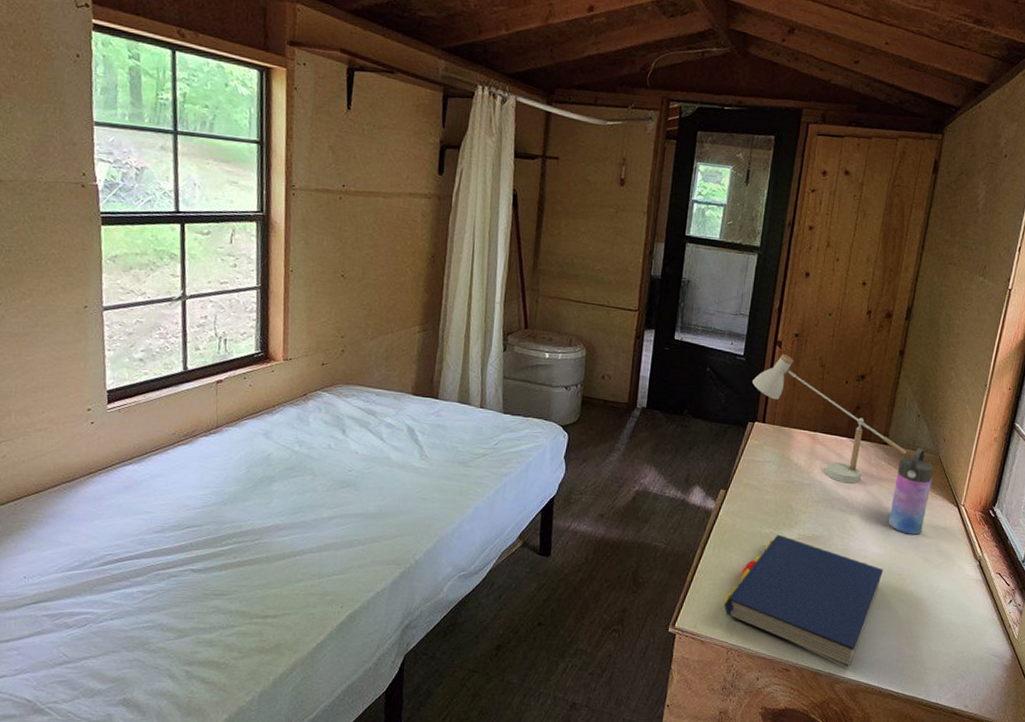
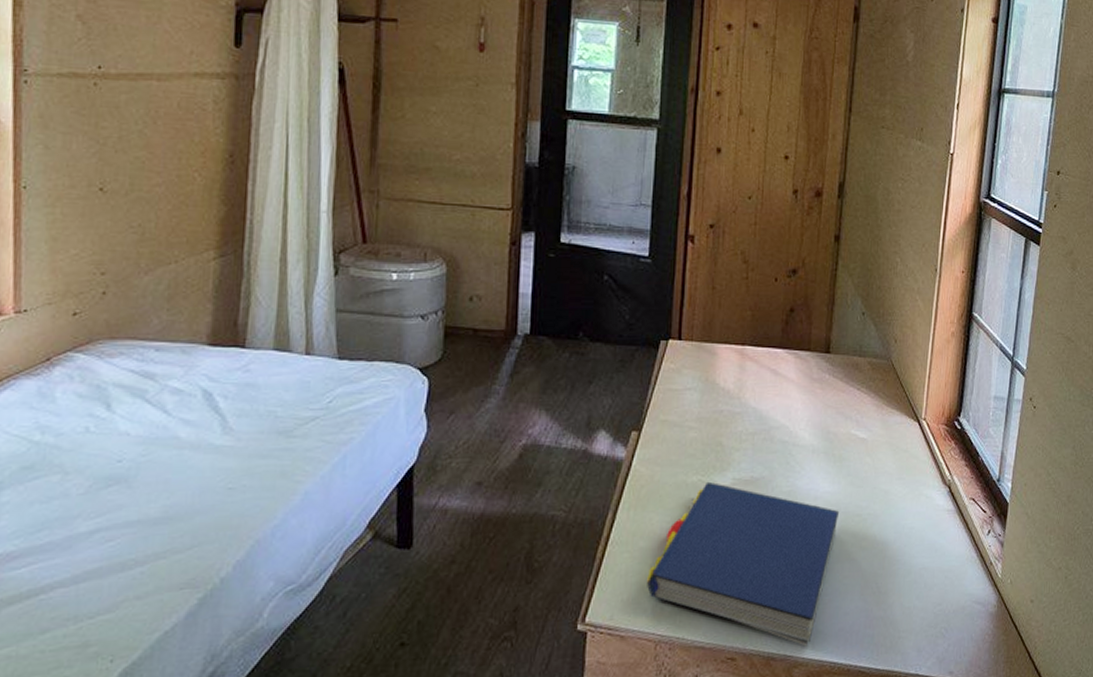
desk lamp: present [751,353,907,484] -> none [661,250,853,407]
water bottle: present [888,448,933,535] -> none [840,353,886,463]

